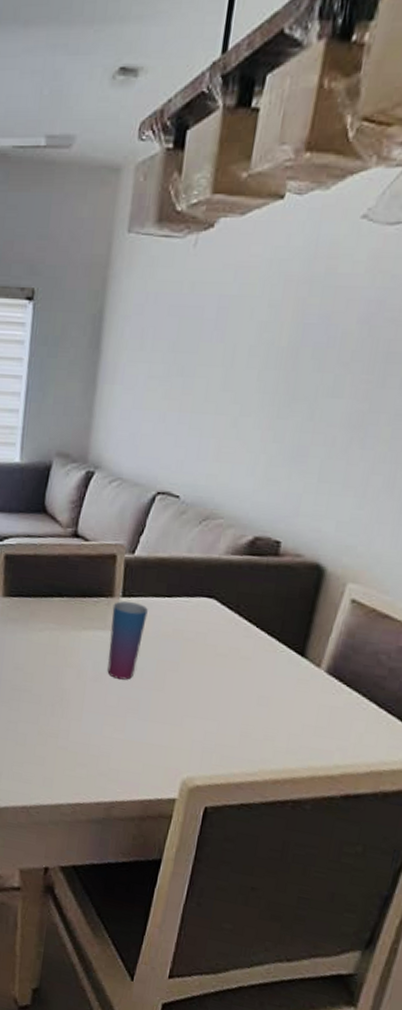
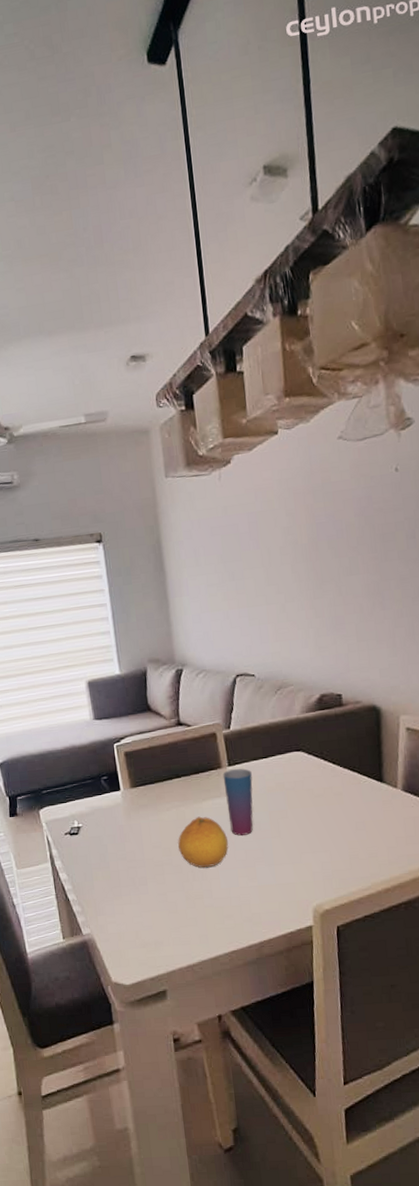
fruit: none [42,646,101,706] -> present [178,816,228,868]

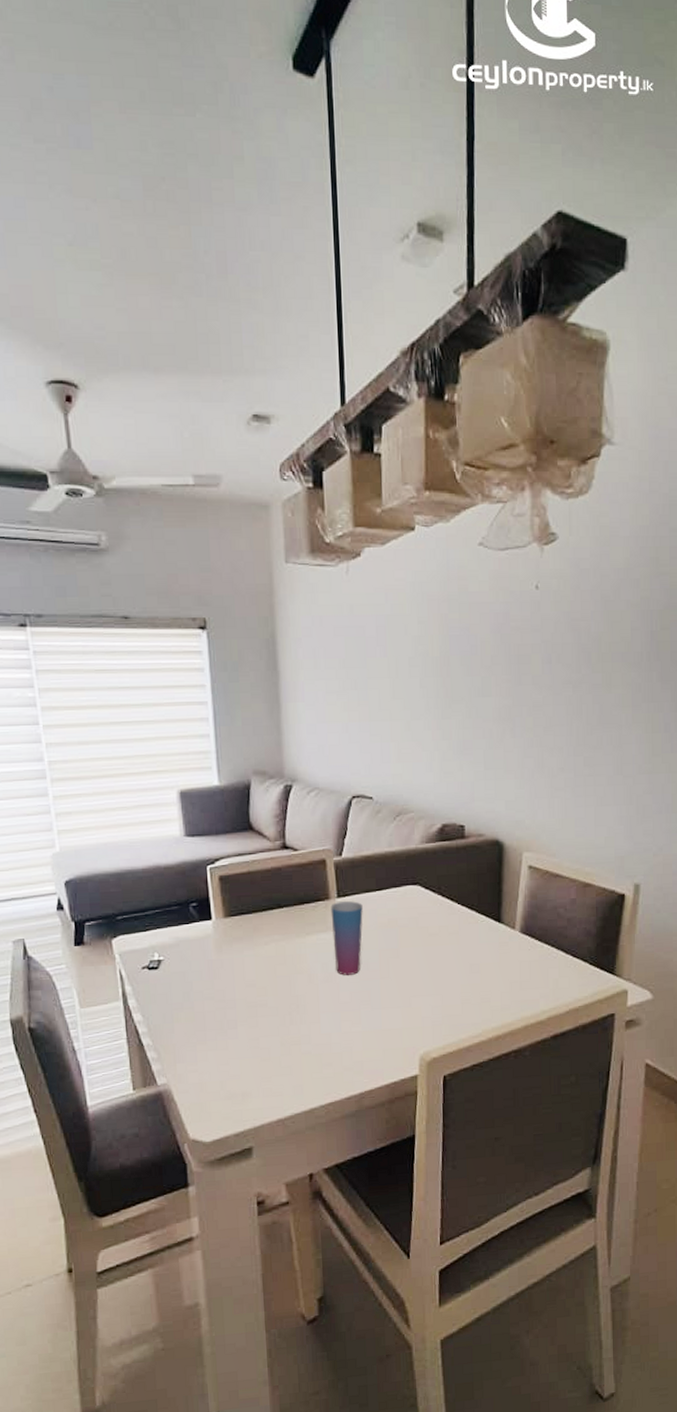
fruit: present [178,816,228,868] -> none [275,953,332,1010]

